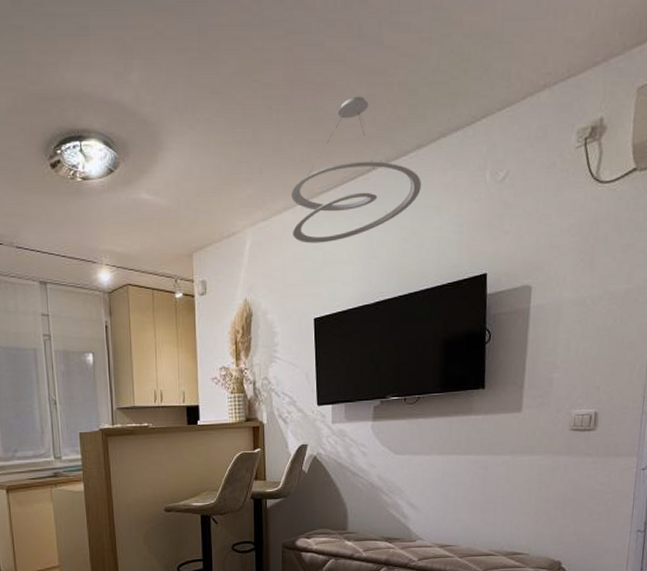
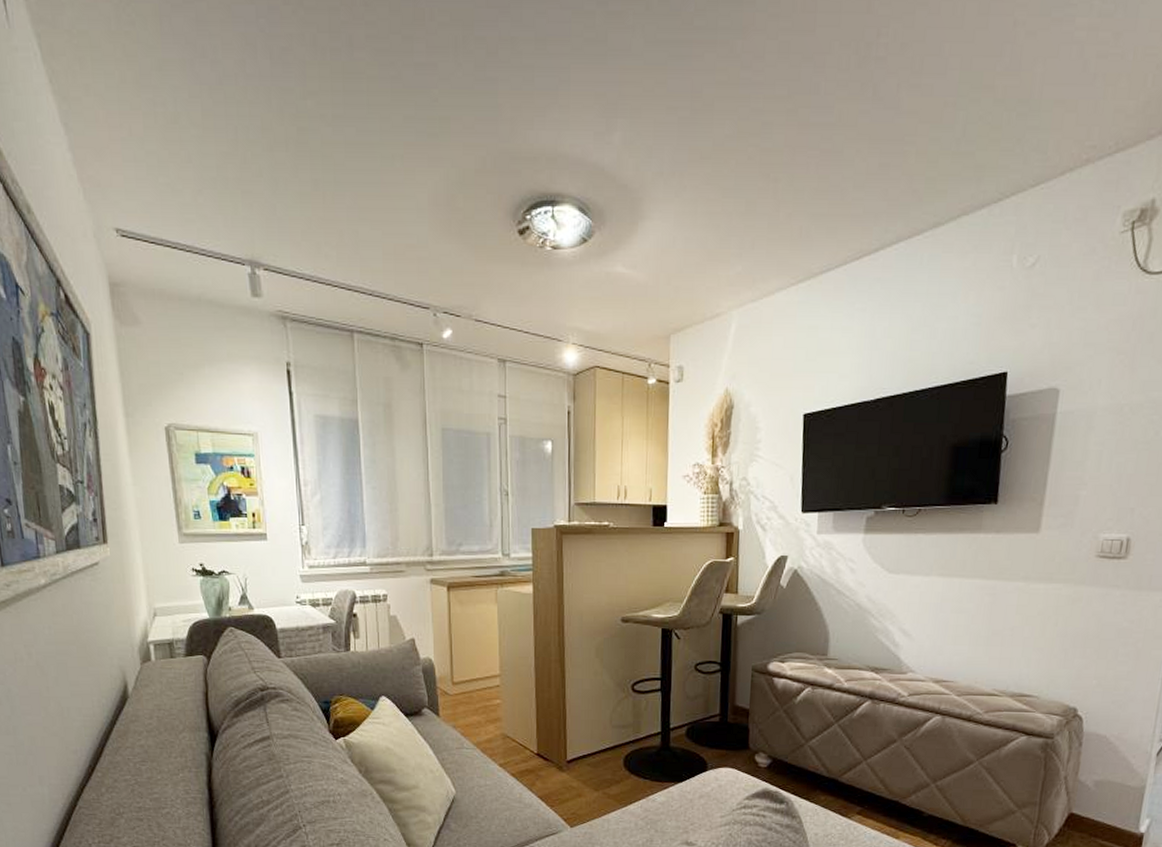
ceiling light fixture: present [292,96,421,244] -> none [785,166,936,330]

